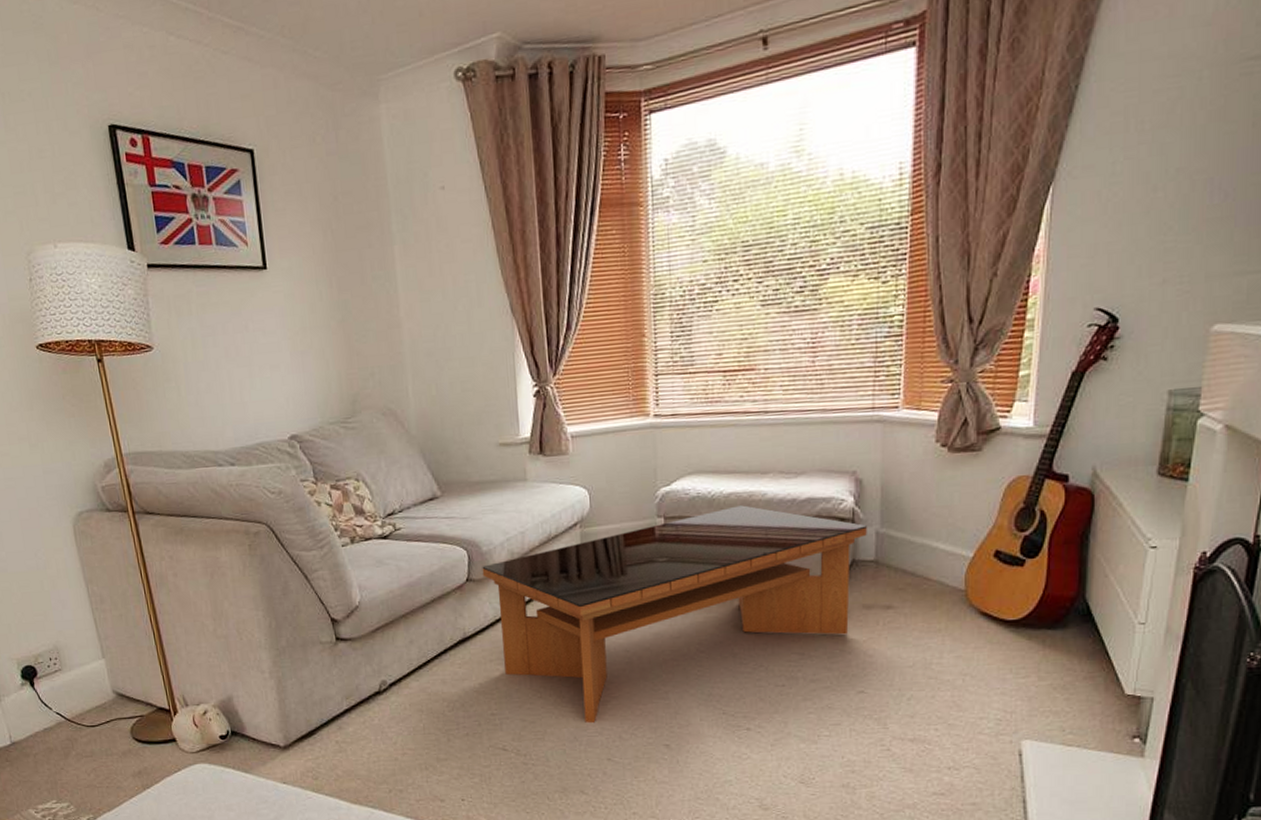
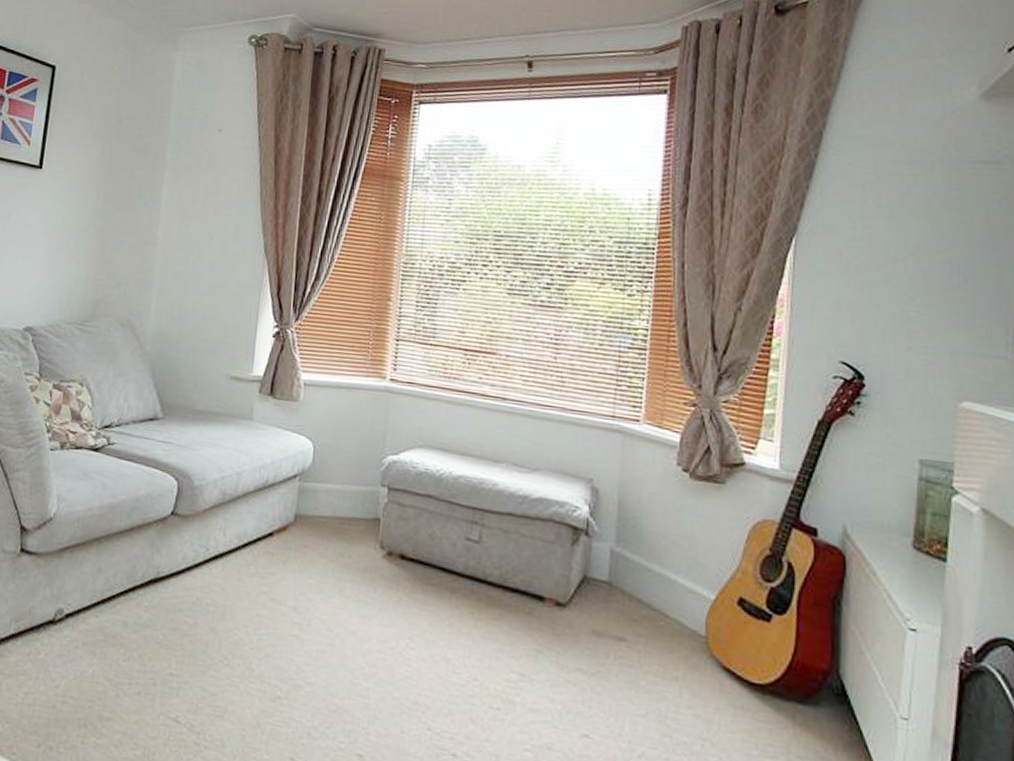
coffee table: present [482,505,867,724] -> none [189,490,601,710]

